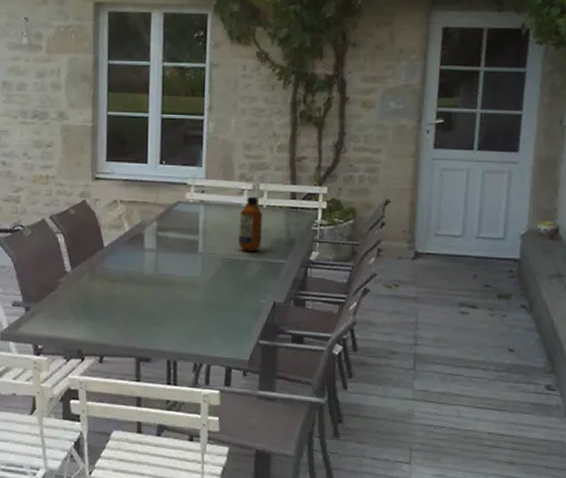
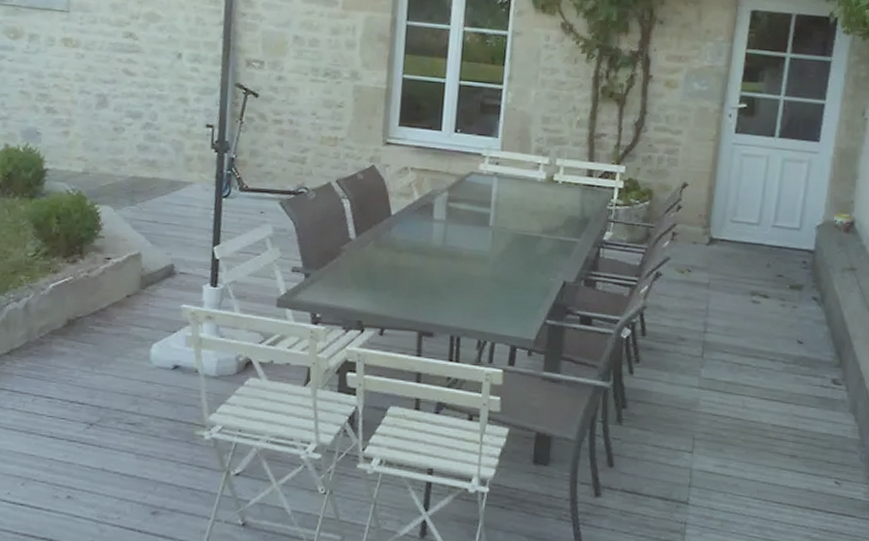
bottle: present [239,196,263,252] -> none [531,171,558,228]

